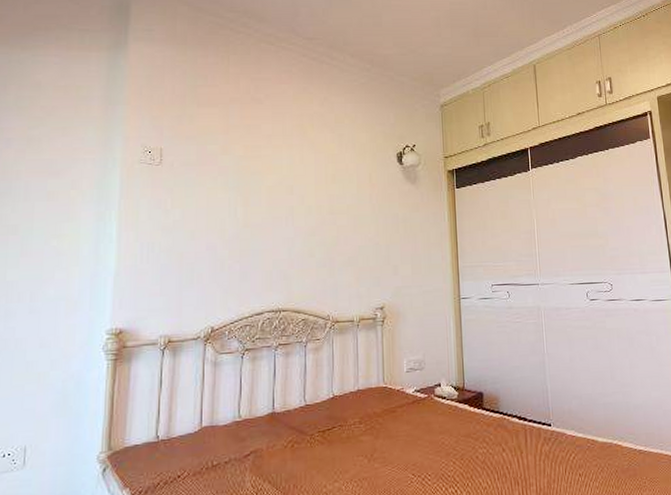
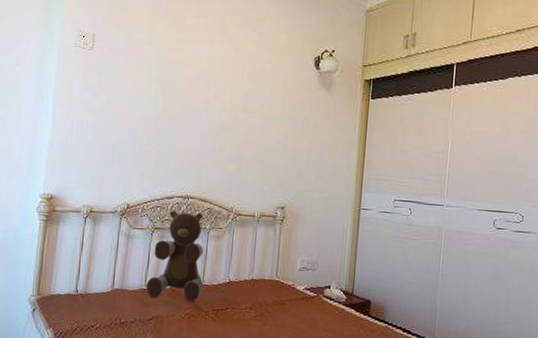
teddy bear: none [240,325,305,430] -> present [146,210,204,302]

